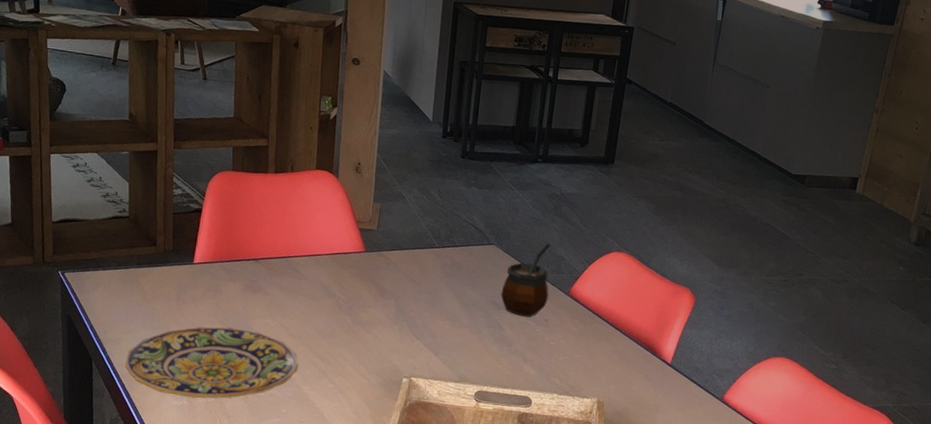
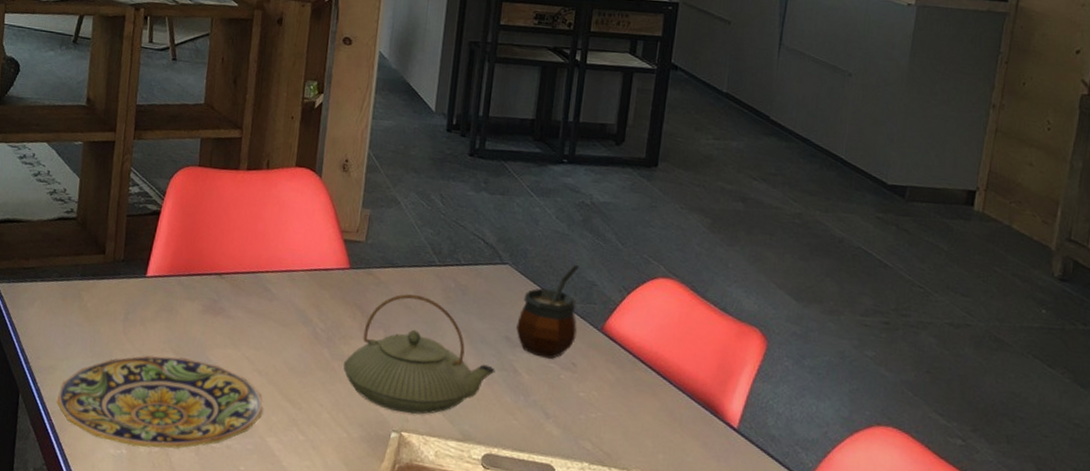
teapot: none [362,271,485,364] -> present [343,294,495,415]

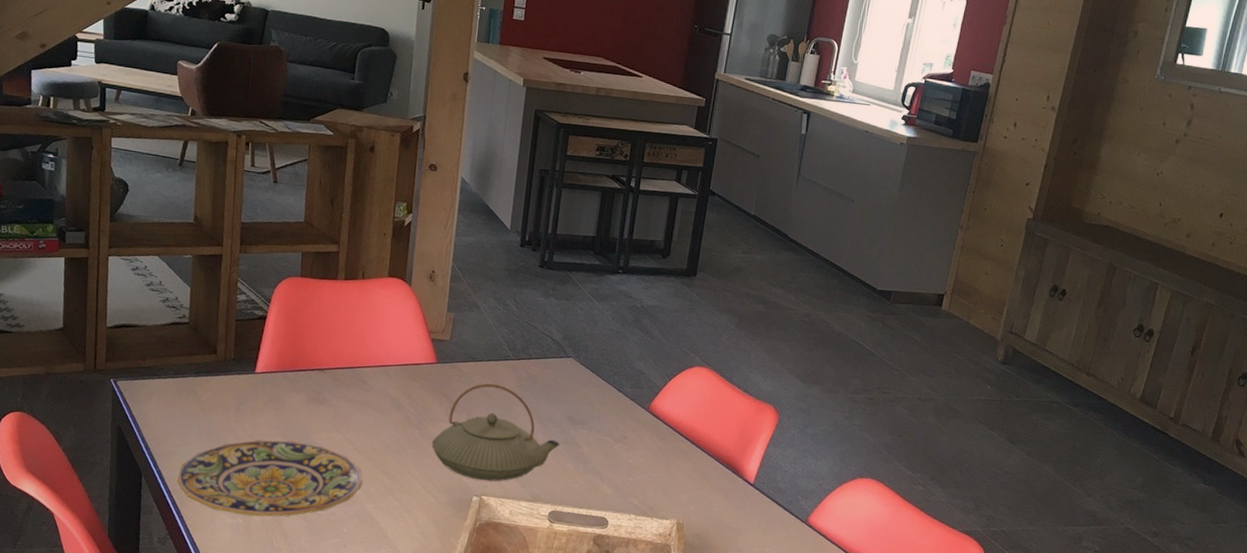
gourd: present [516,265,580,359] -> none [577,357,631,433]

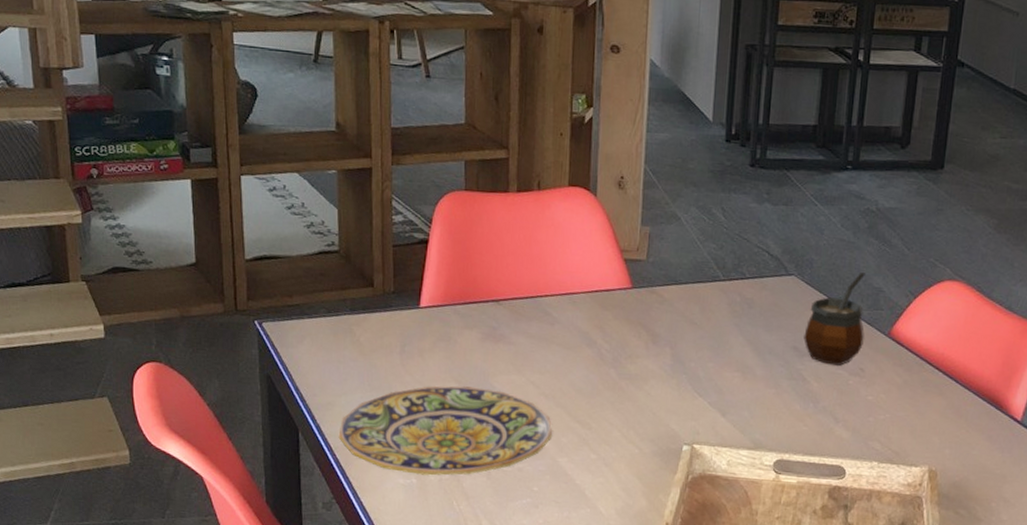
teapot: present [432,383,560,481] -> none [631,310,784,427]
gourd: none [577,357,631,433] -> present [804,272,867,366]

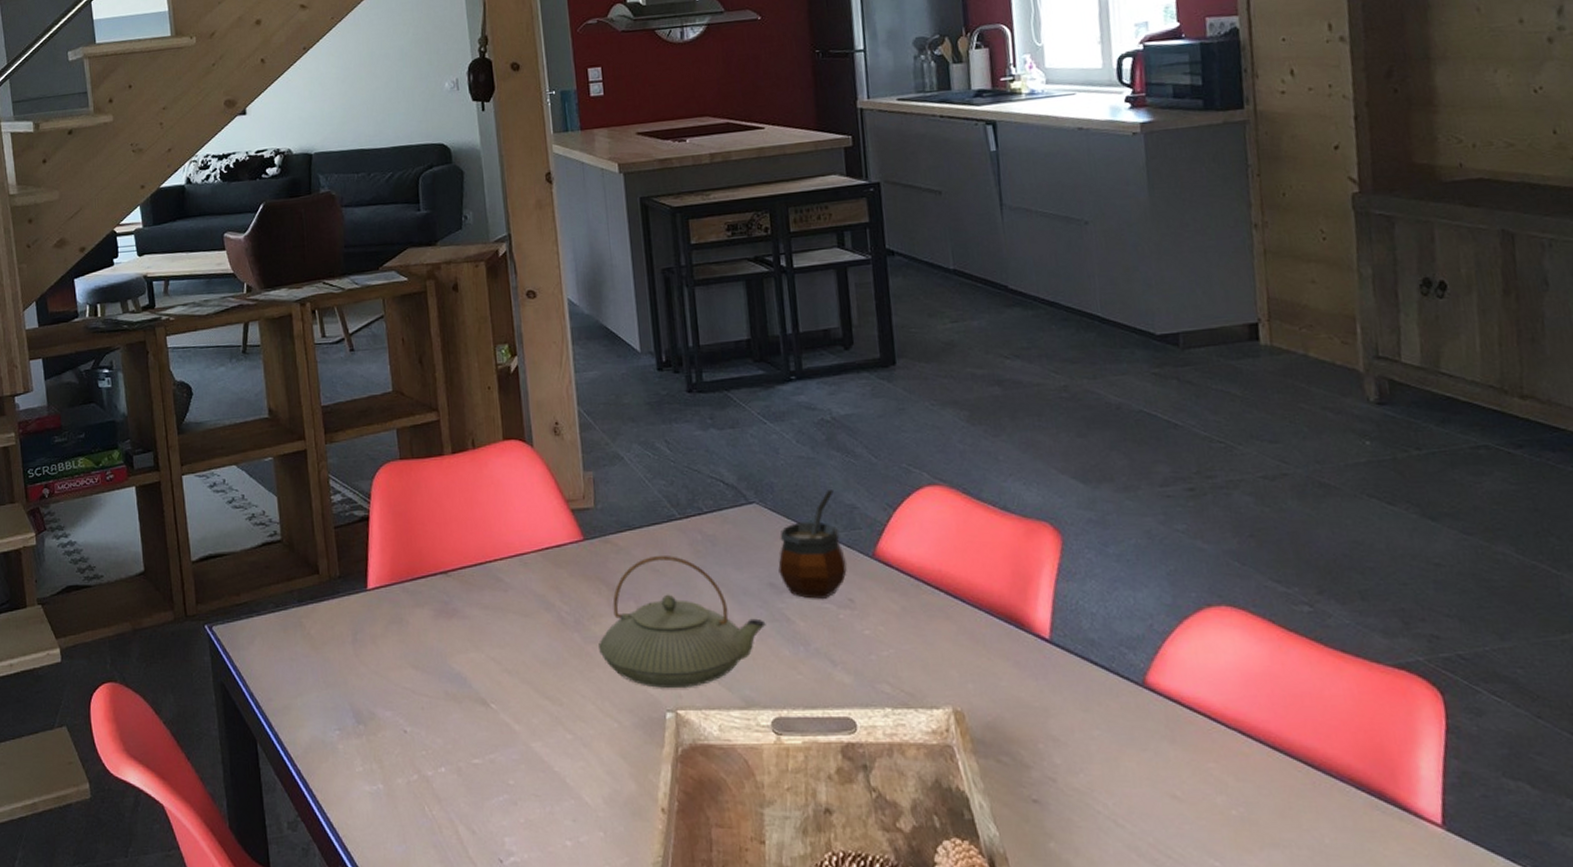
plate: present [338,386,553,476] -> none [297,671,522,779]
teapot: none [631,310,784,427] -> present [598,556,766,689]

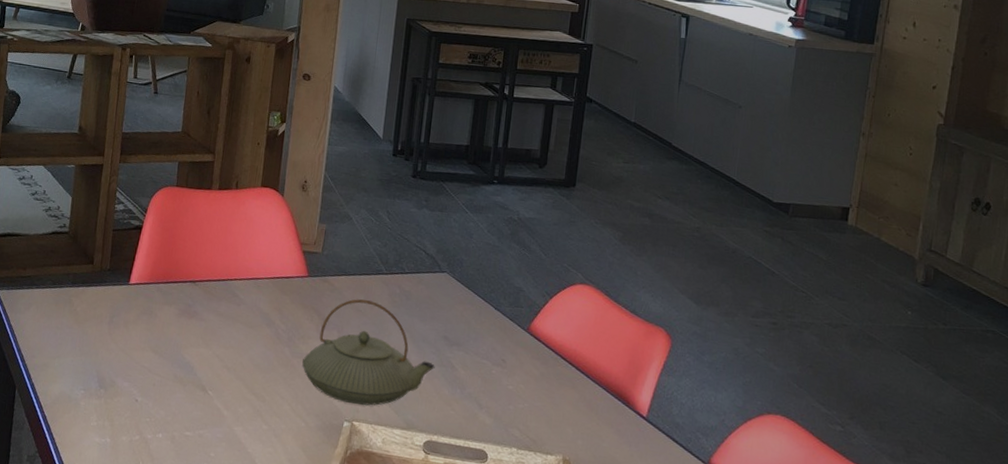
gourd: present [778,490,847,599] -> none [453,273,509,356]

